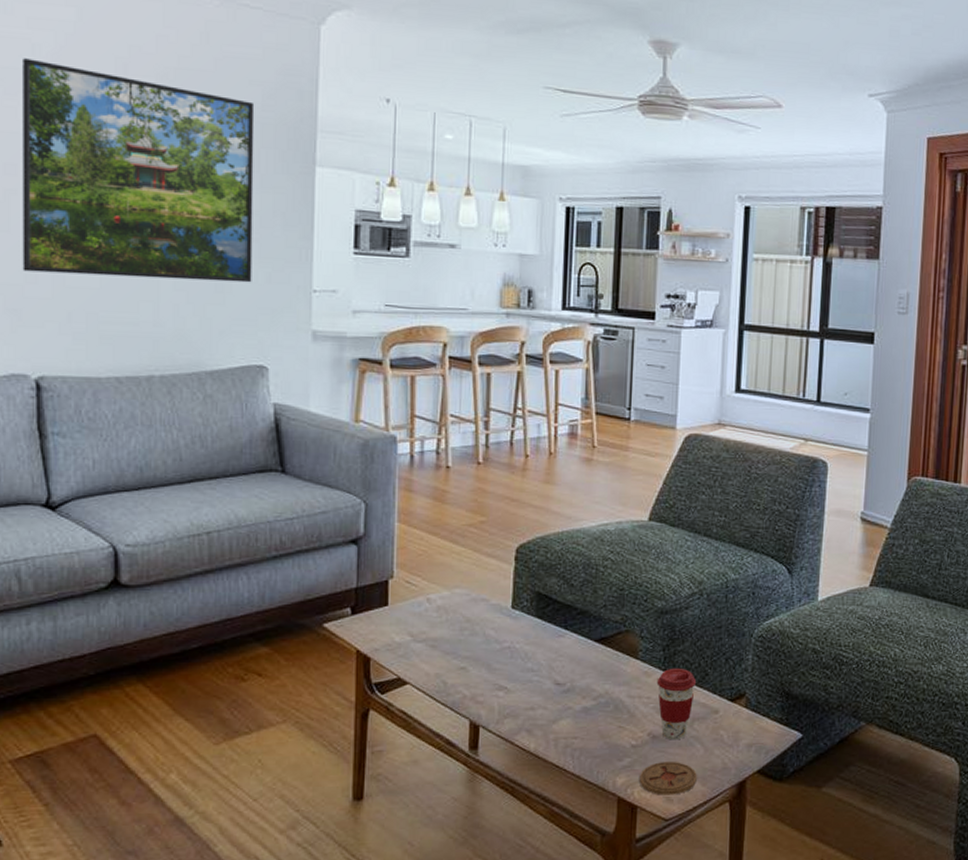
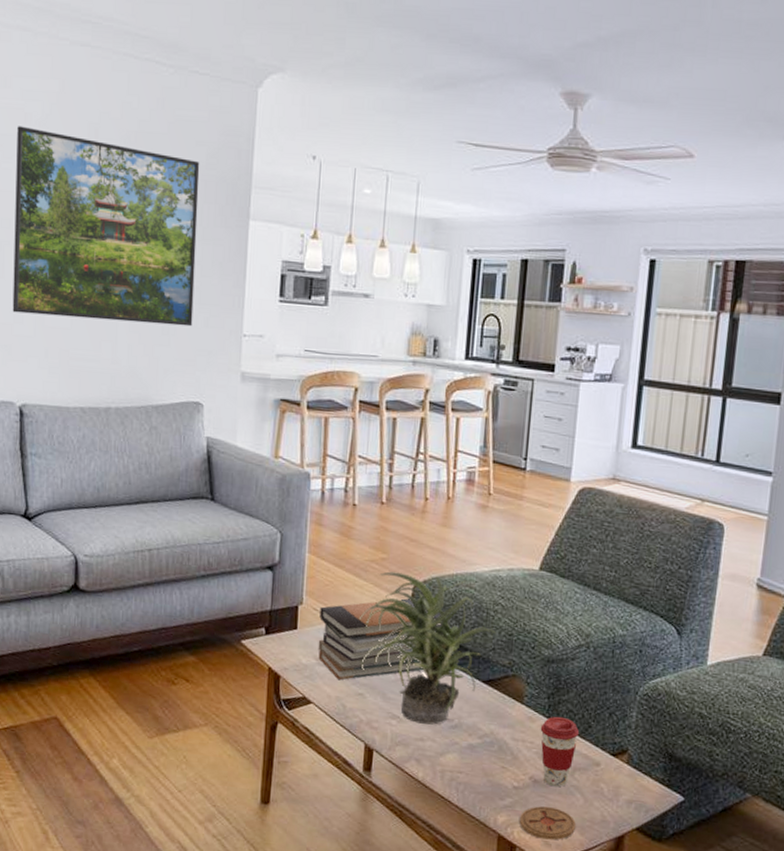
book stack: none [412,562,549,656] -> present [318,598,442,680]
potted plant: none [457,535,607,692] -> present [358,571,496,725]

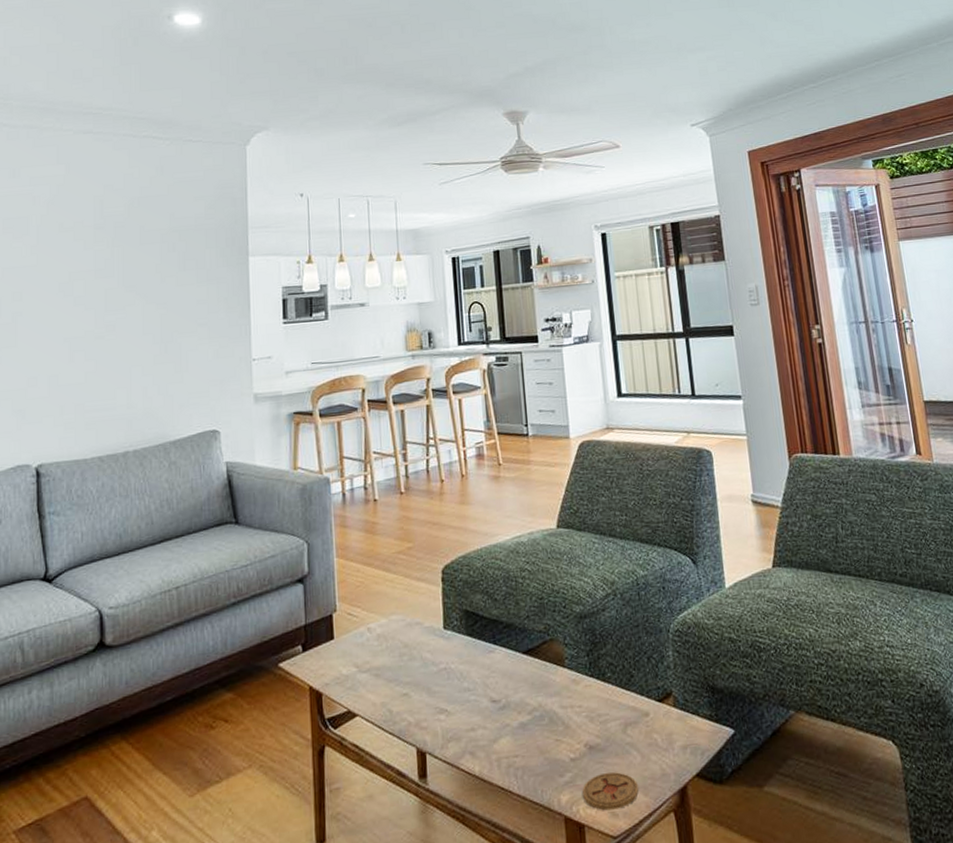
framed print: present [12,126,200,327] -> none [26,208,204,378]
book stack: present [318,598,442,680] -> none [354,582,475,685]
potted plant: present [358,571,496,725] -> none [393,554,527,713]
coffee cup: present [540,716,580,788] -> none [585,672,624,750]

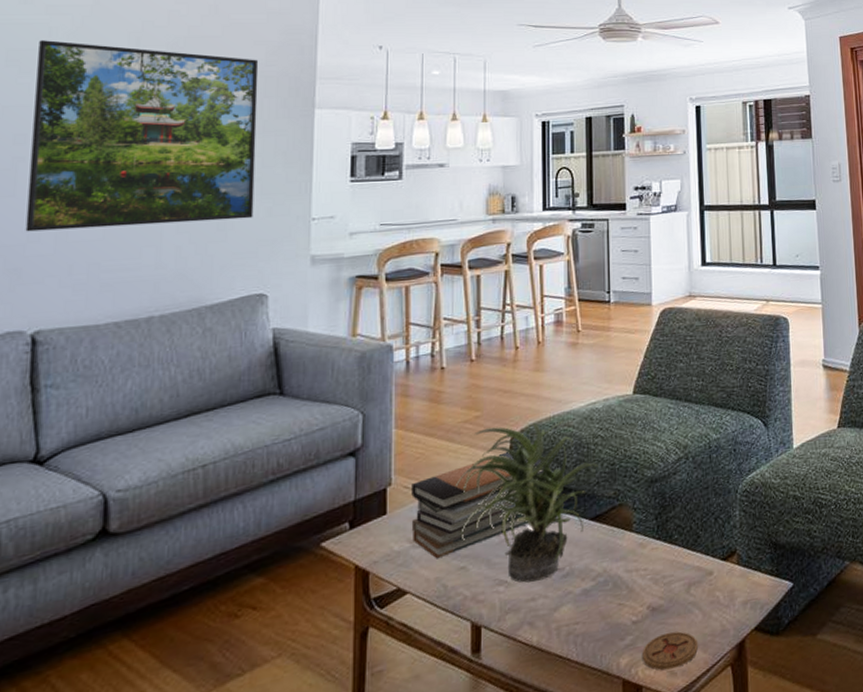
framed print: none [26,208,204,378] -> present [25,40,259,232]
book stack: none [354,582,475,685] -> present [411,451,543,559]
potted plant: none [393,554,527,713] -> present [455,421,598,583]

